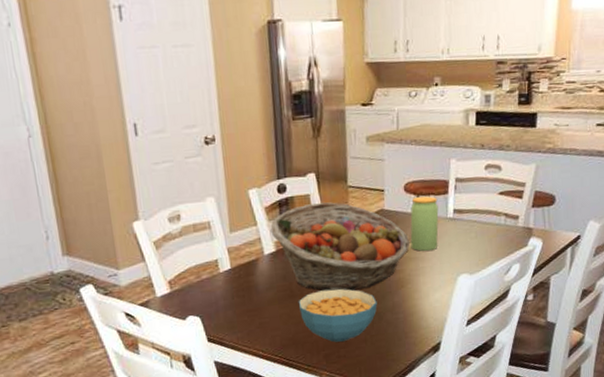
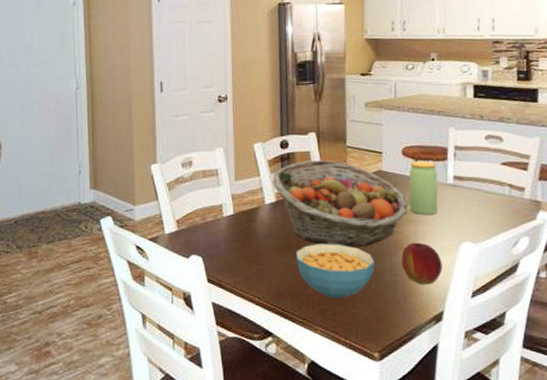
apple: none [402,278,441,319] -> present [401,242,443,285]

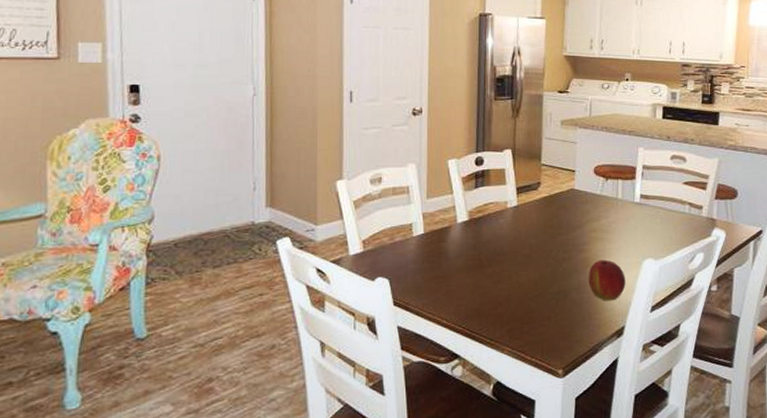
fruit basket: present [272,160,408,247] -> none [465,178,597,266]
cereal bowl: present [295,243,375,298] -> none [486,262,563,317]
jar: present [409,161,438,214] -> none [598,180,626,232]

